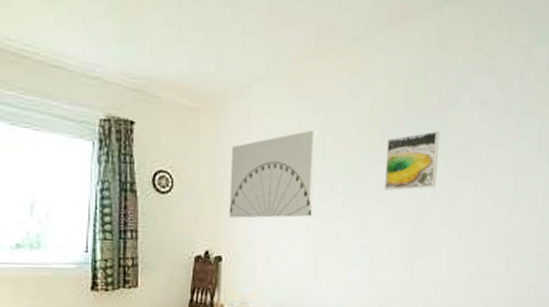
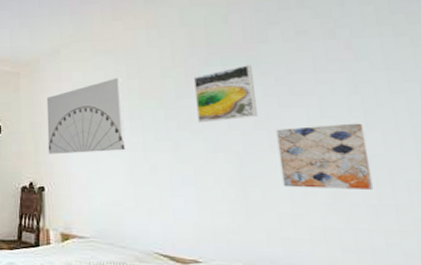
wall art: none [443,199,512,261] -> present [276,123,374,190]

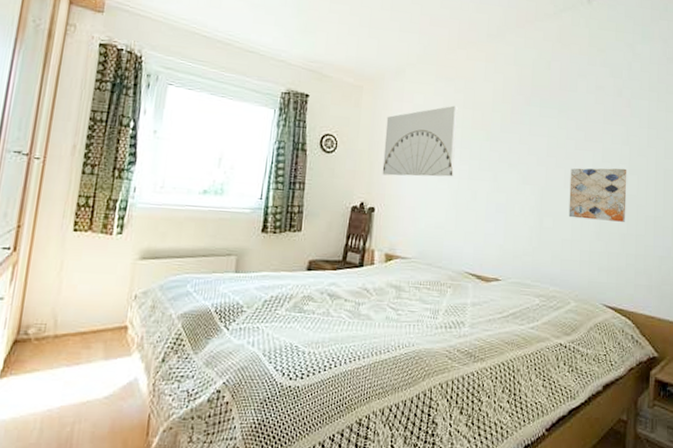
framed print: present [194,65,257,123] -> none [516,109,561,158]

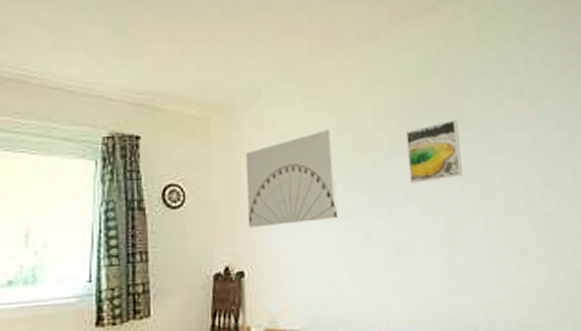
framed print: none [516,109,561,158] -> present [406,120,462,183]
wall art: present [568,168,627,222] -> none [477,181,550,250]

